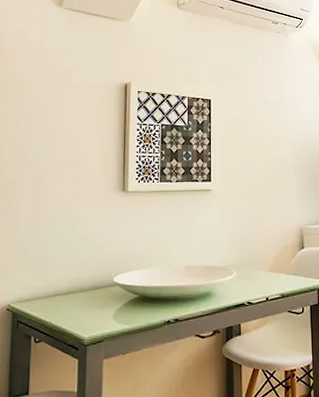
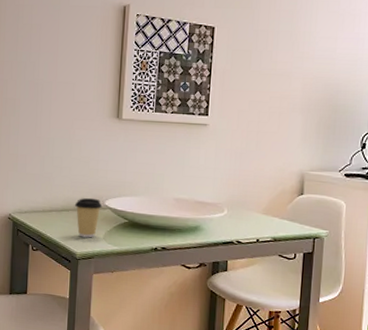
coffee cup: none [81,275,111,320] -> present [74,198,103,238]

